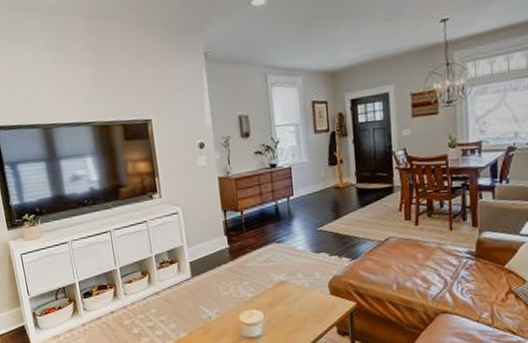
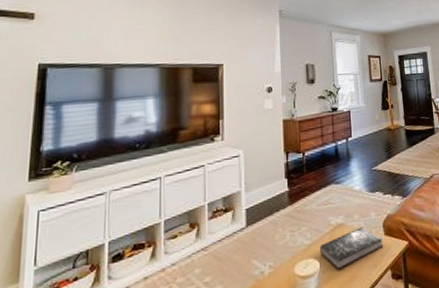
book: none [263,285,329,321] -> present [320,227,384,270]

